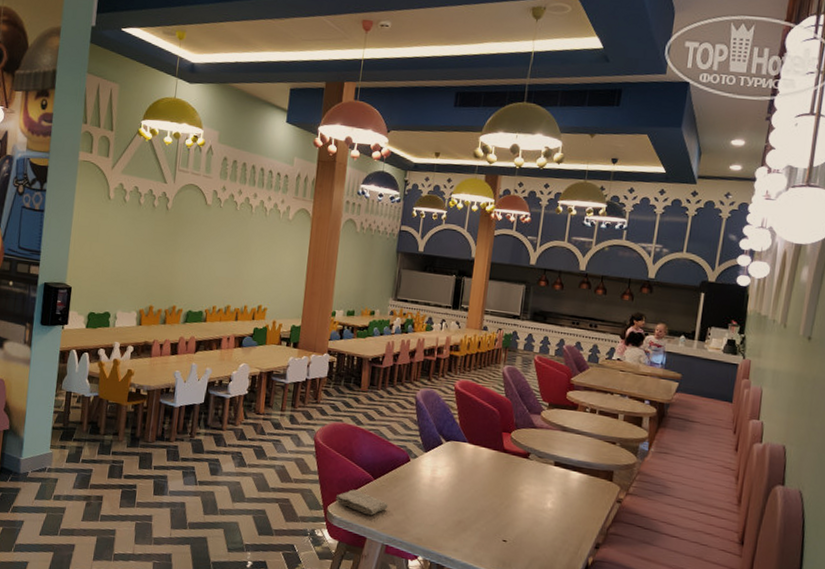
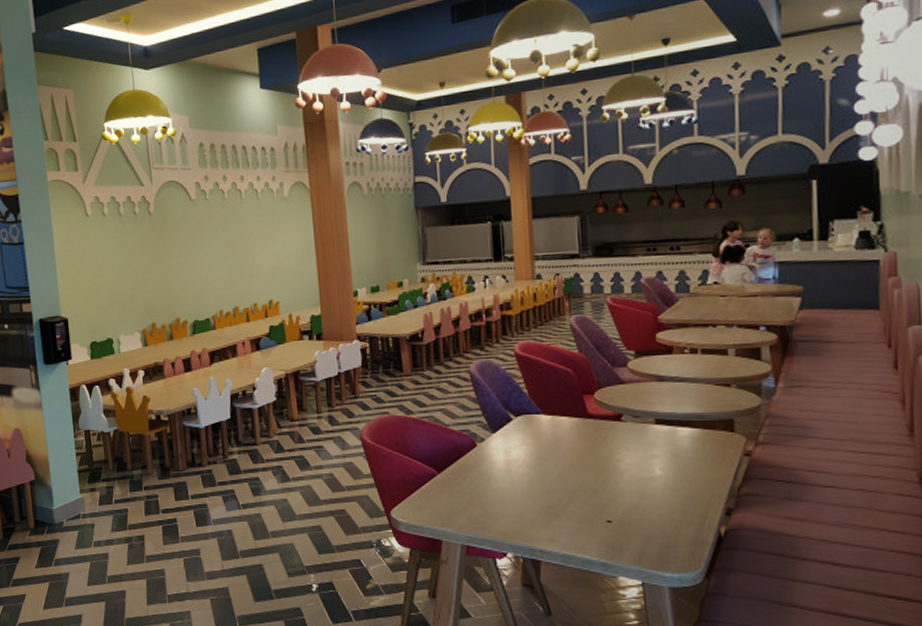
washcloth: present [335,489,388,516] -> none [397,488,461,515]

